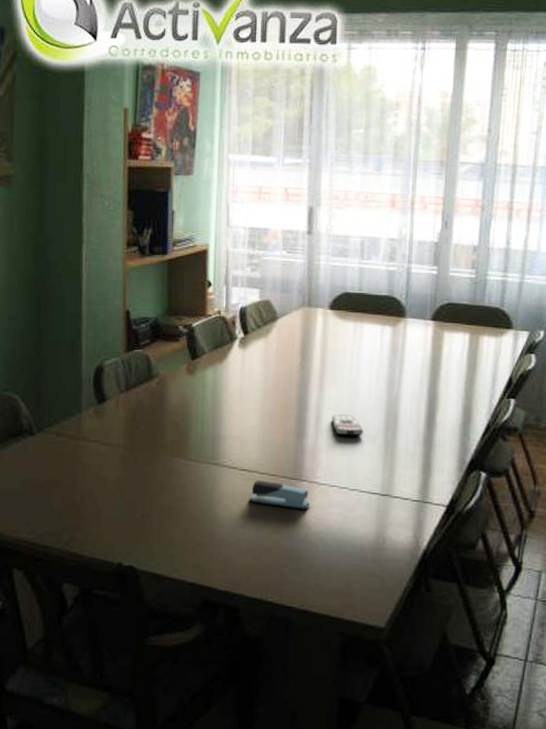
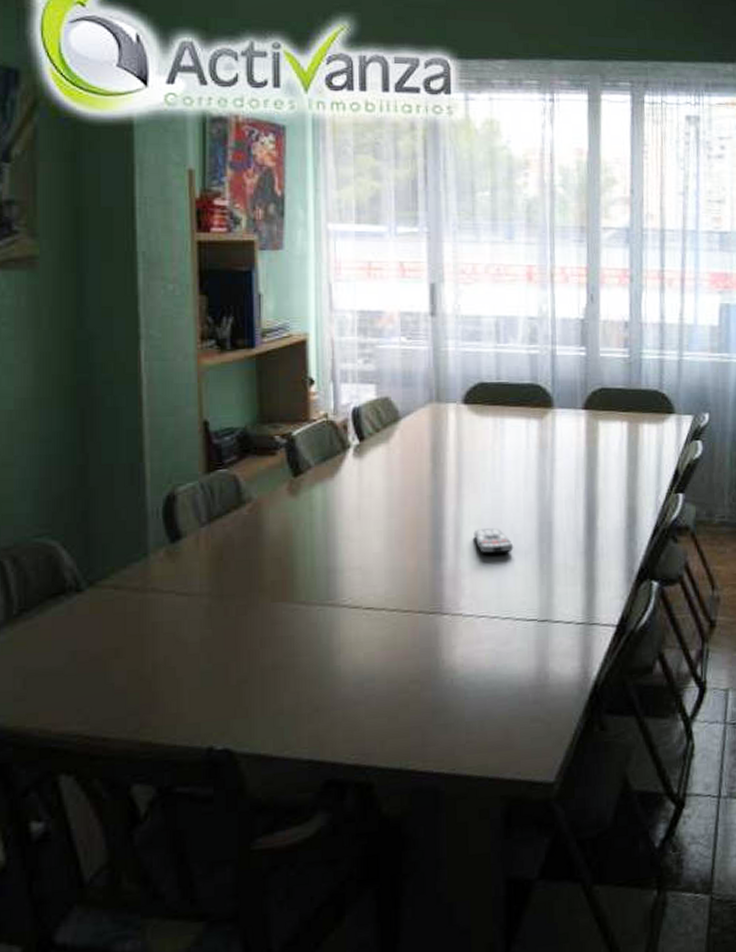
stapler: present [249,480,310,510] -> none [377,618,455,651]

